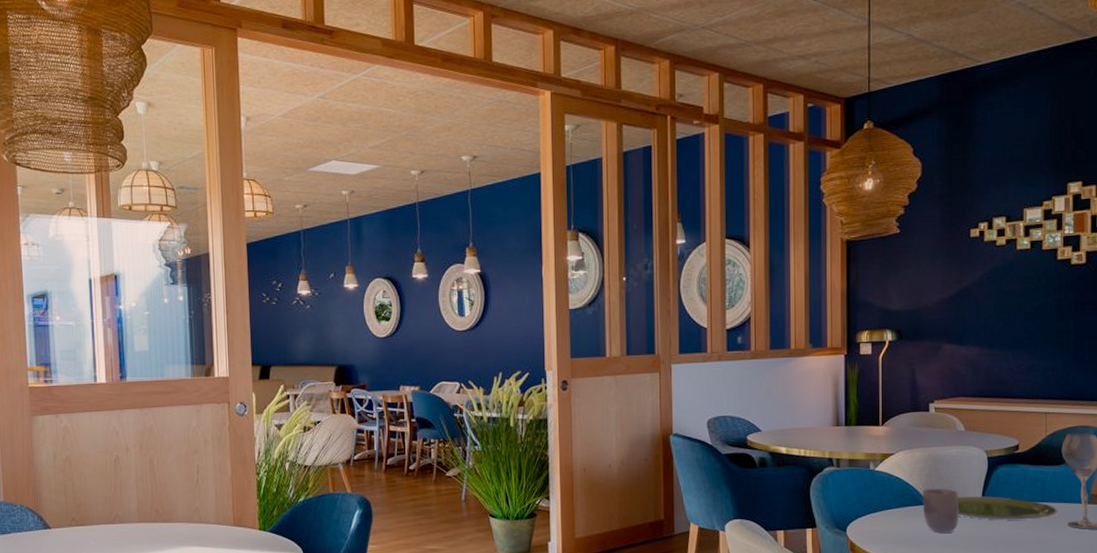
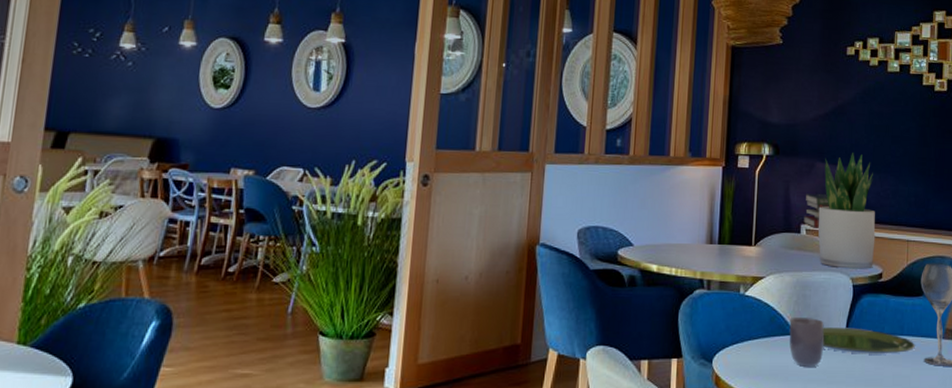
books: none [932,373,958,406] -> present [804,193,829,228]
planter: none [947,332,1010,443] -> present [818,153,876,269]

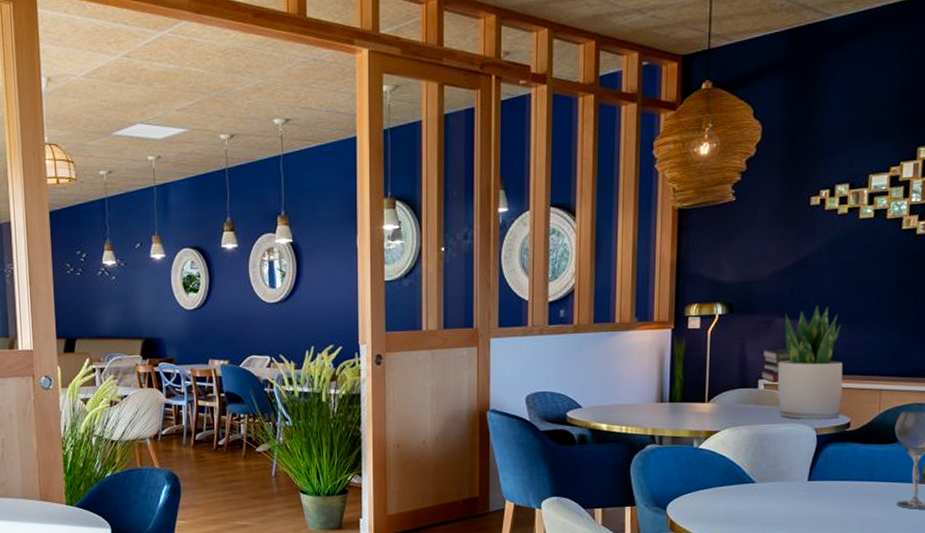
cup: present [789,318,824,367] -> none [746,467,785,512]
plate: present [822,326,915,354] -> none [782,474,887,500]

